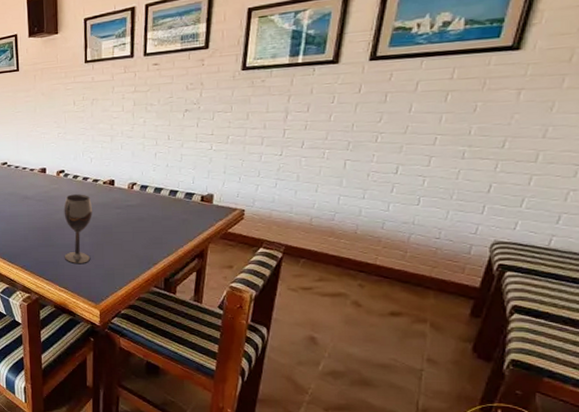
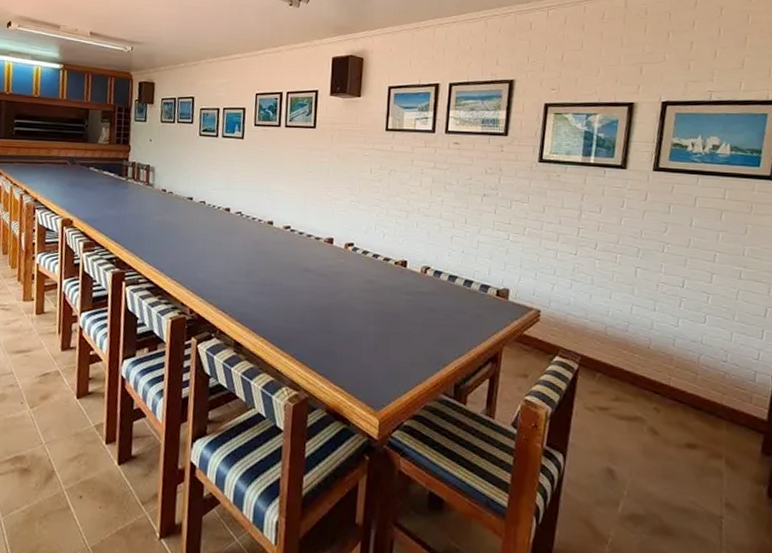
wine glass: present [63,194,92,264] -> none [344,272,381,359]

